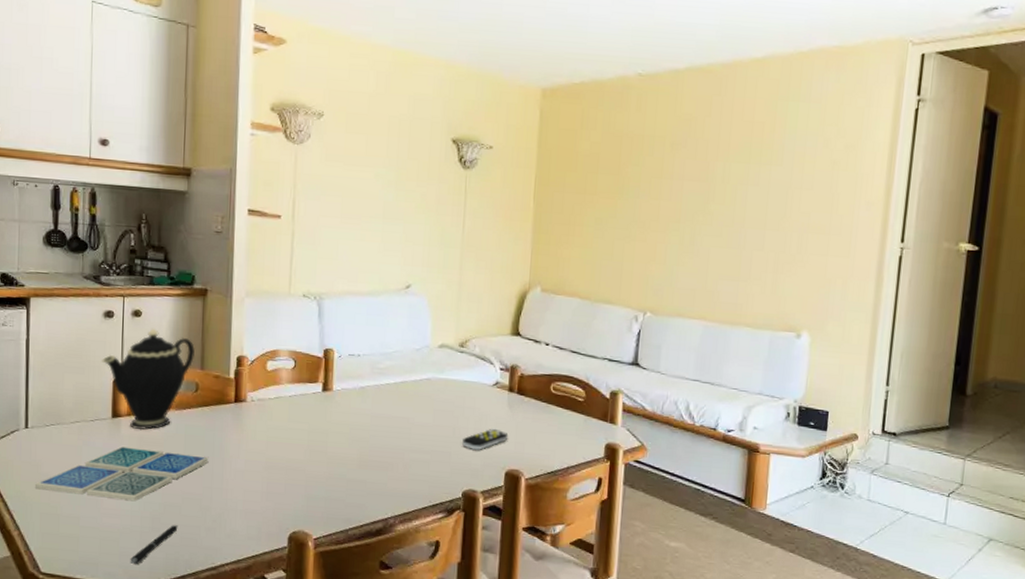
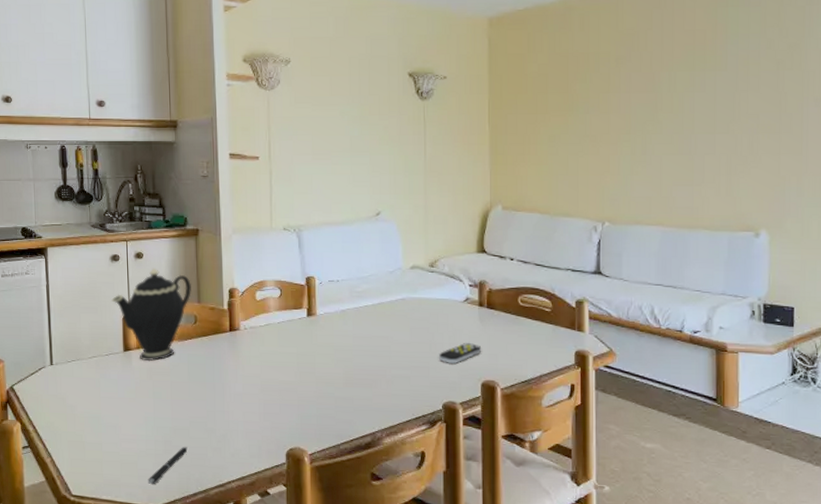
drink coaster: present [36,446,209,502] -> none [62,377,211,427]

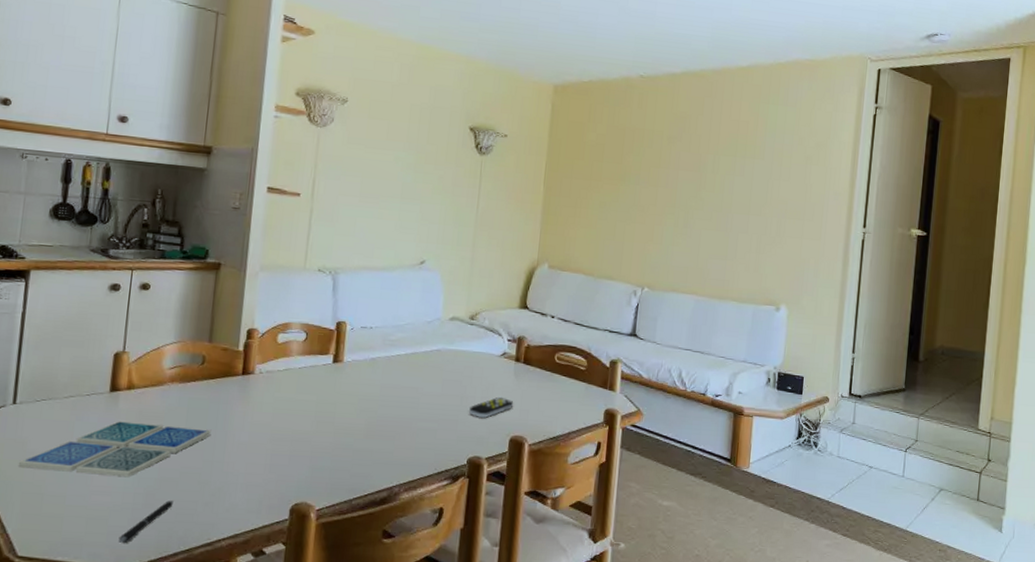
drink coaster: none [62,377,211,427] -> present [19,421,212,478]
teapot: present [110,268,191,362] -> none [102,301,204,404]

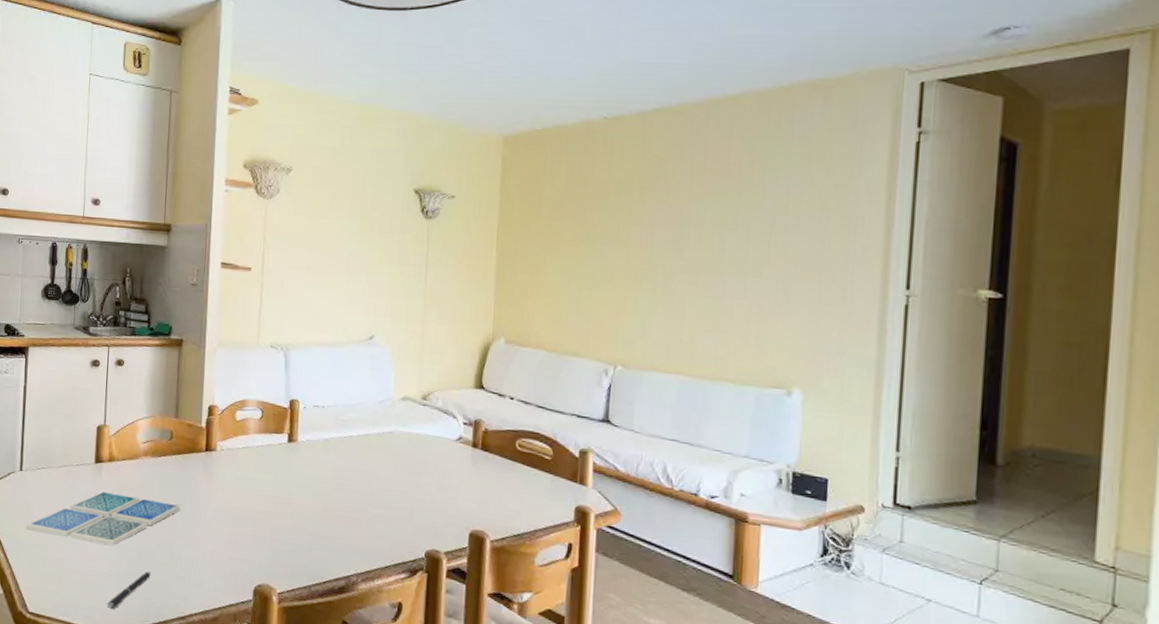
remote control: present [469,396,514,419] -> none [425,485,473,509]

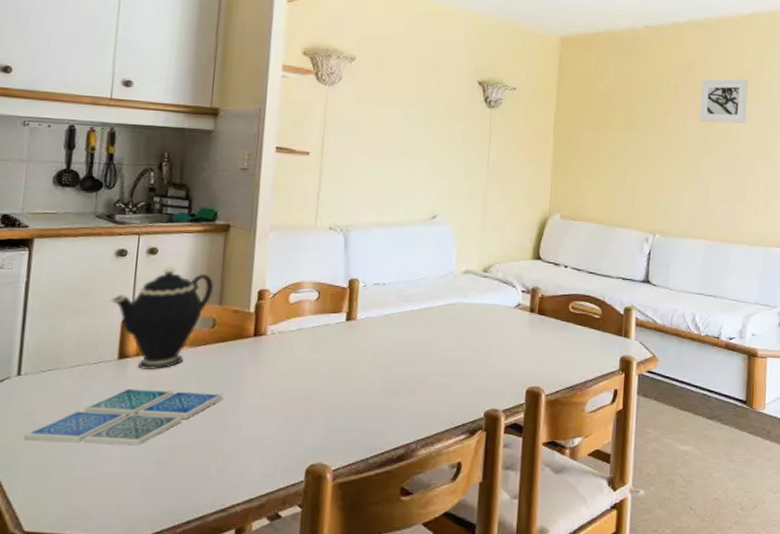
teapot: none [87,377,170,476] -> present [109,265,214,371]
pen: present [107,571,151,610] -> none [129,468,186,514]
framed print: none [671,177,735,233] -> present [699,79,748,124]

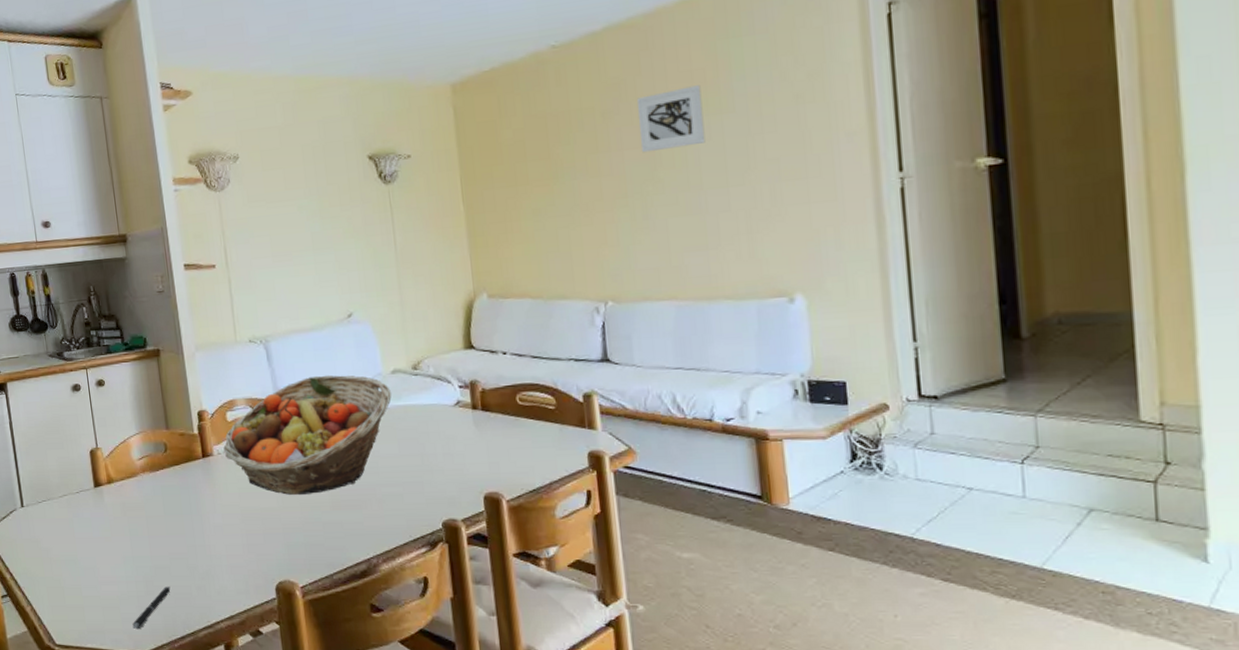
drink coaster: present [24,389,224,446] -> none [38,514,188,567]
teapot: present [109,265,214,371] -> none [76,395,159,497]
pen: none [129,468,186,514] -> present [132,587,171,630]
fruit basket: none [279,268,460,379] -> present [223,374,392,495]

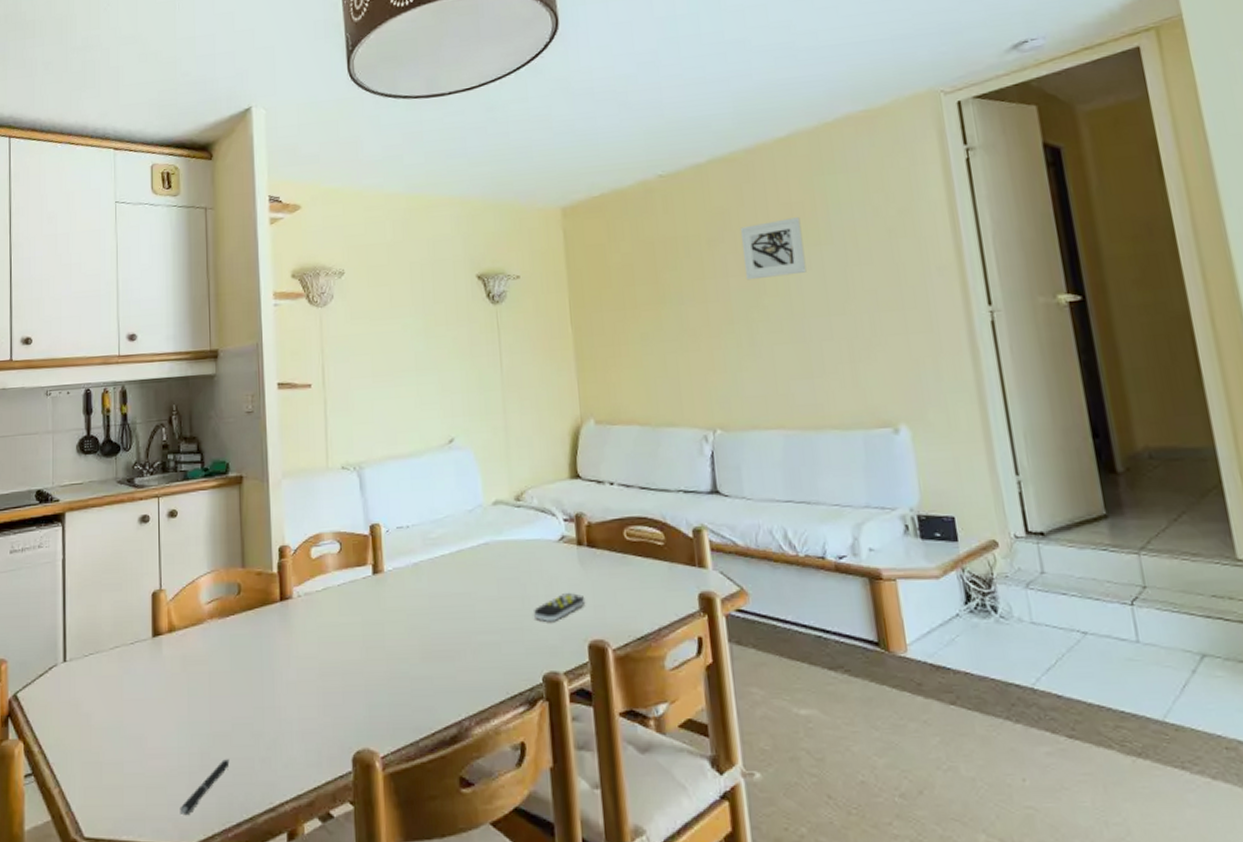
fruit basket: present [223,374,392,495] -> none [304,506,492,645]
remote control: none [433,450,481,477] -> present [534,592,586,623]

